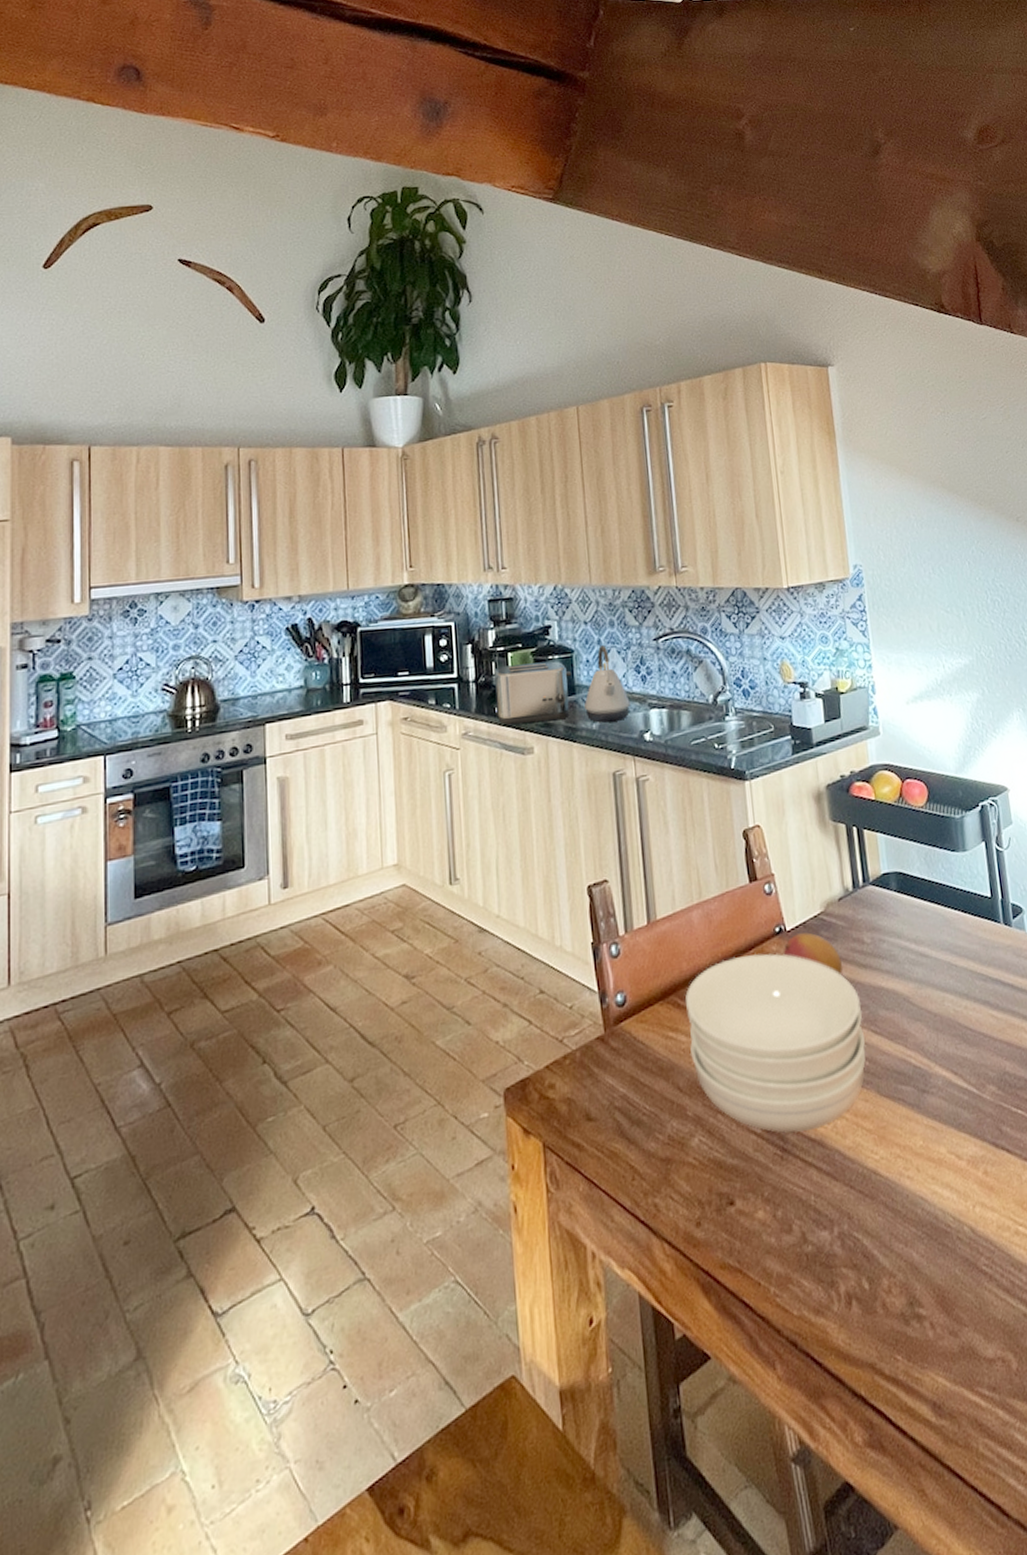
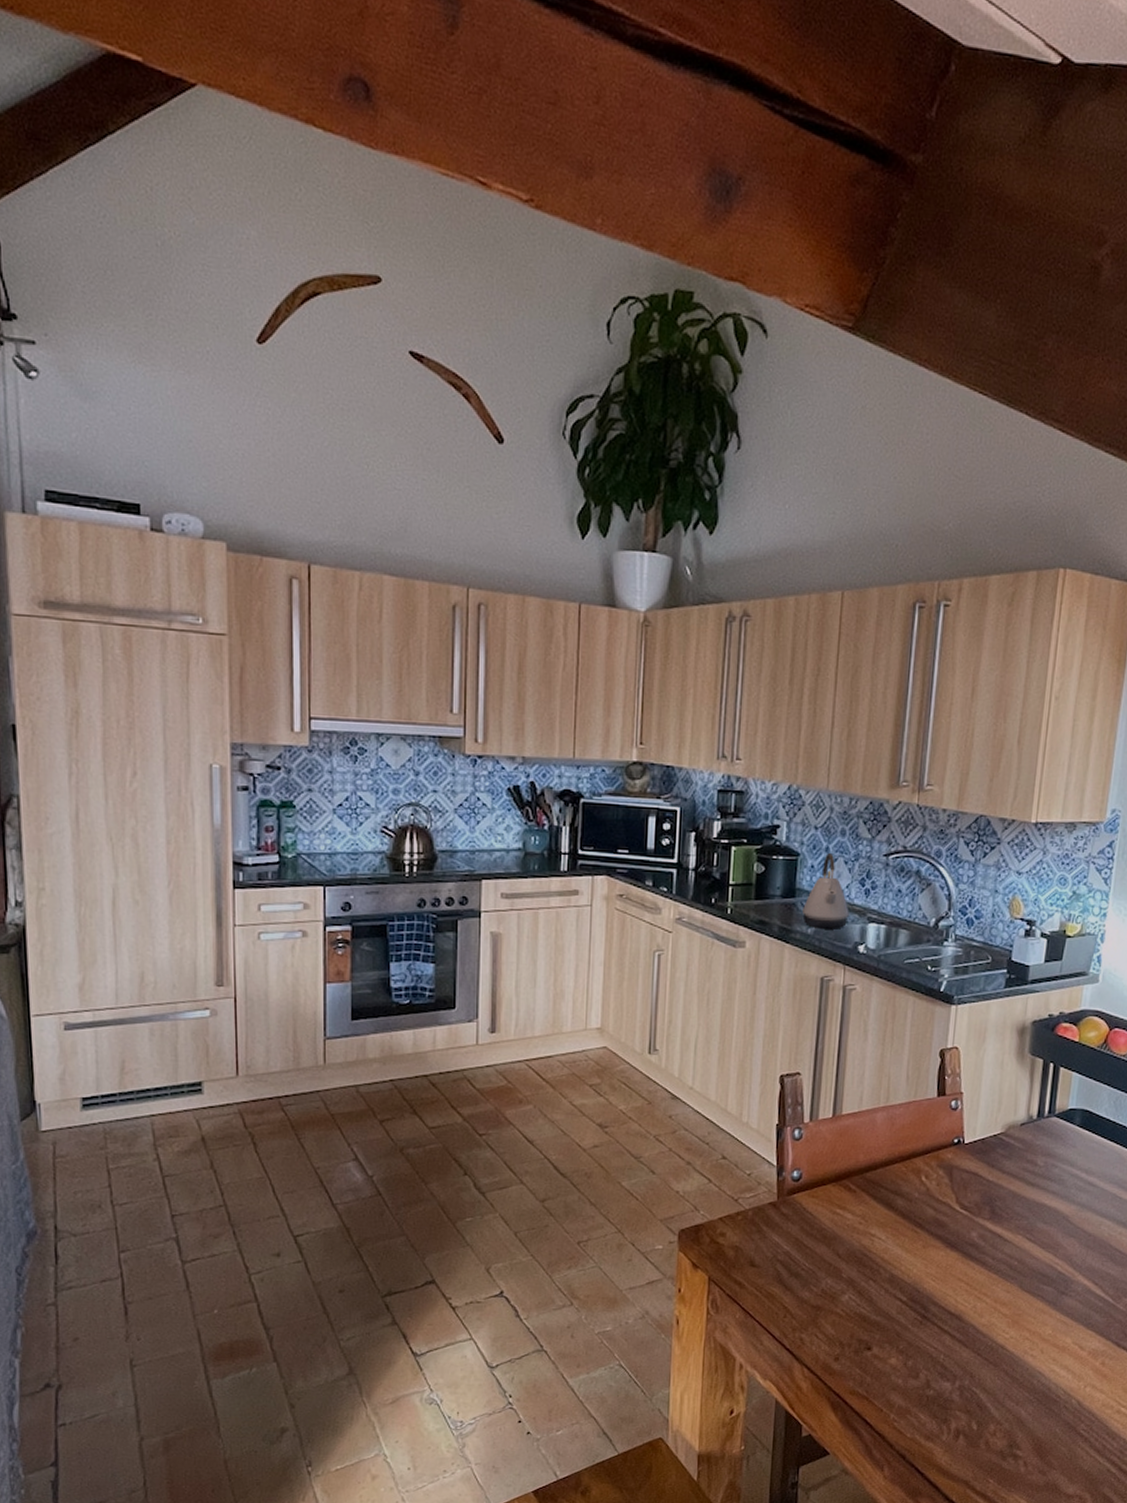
toaster: present [494,661,572,726] -> none [712,859,795,920]
bowl: present [684,953,866,1134] -> none [853,1157,1022,1307]
fruit: present [783,932,843,975] -> none [957,1147,1012,1188]

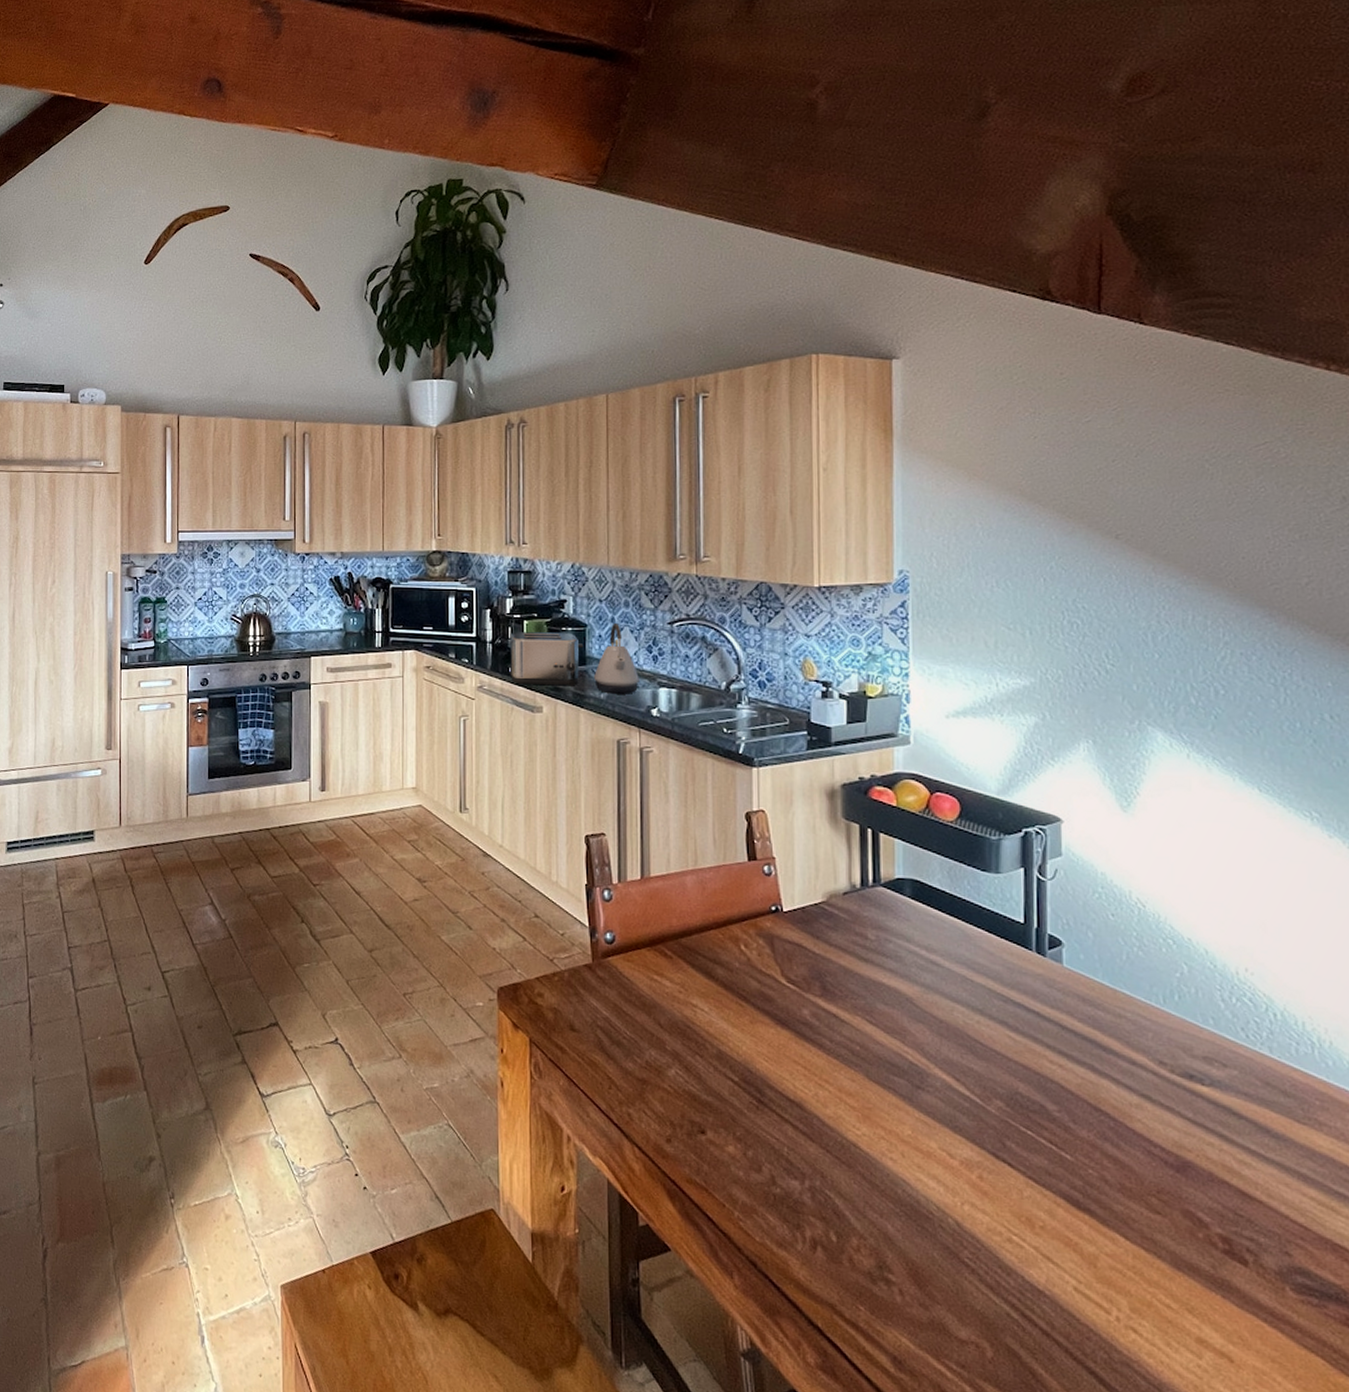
toaster: none [712,859,795,920] -> present [509,632,584,686]

